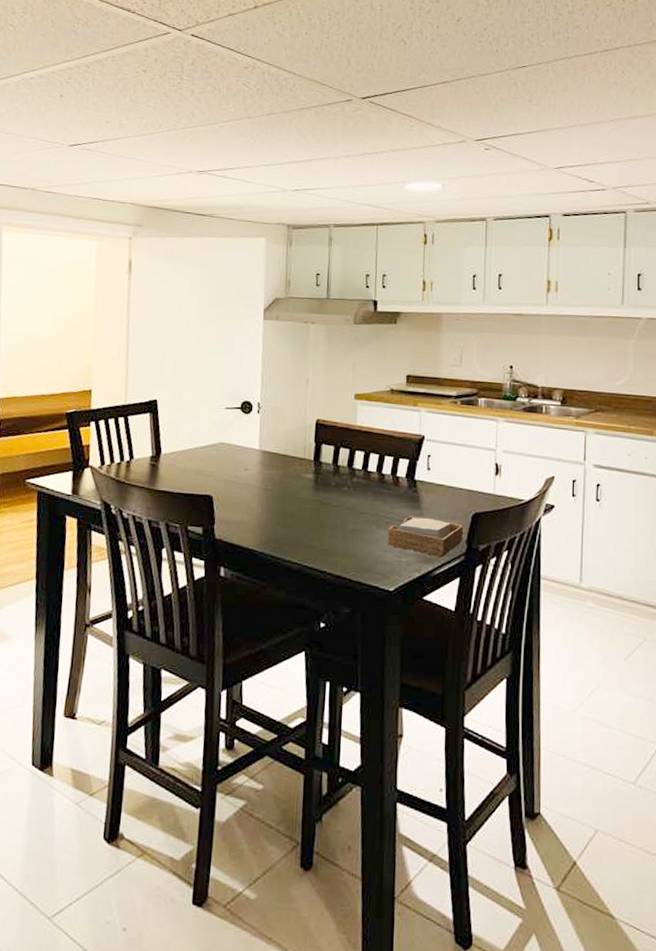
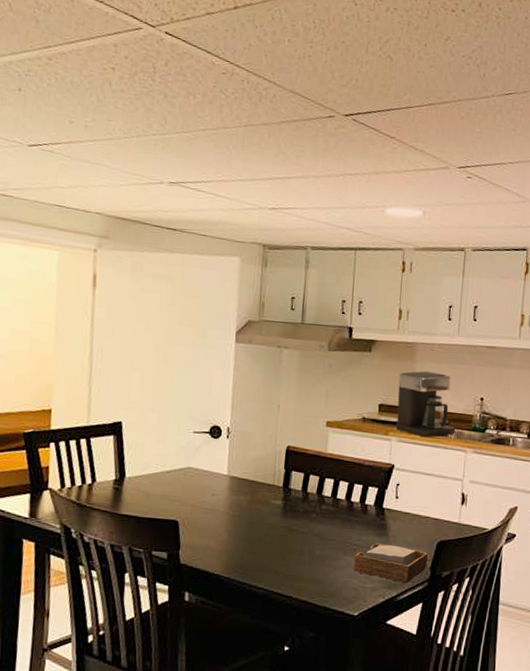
coffee maker: none [425,341,485,408] -> present [396,371,455,438]

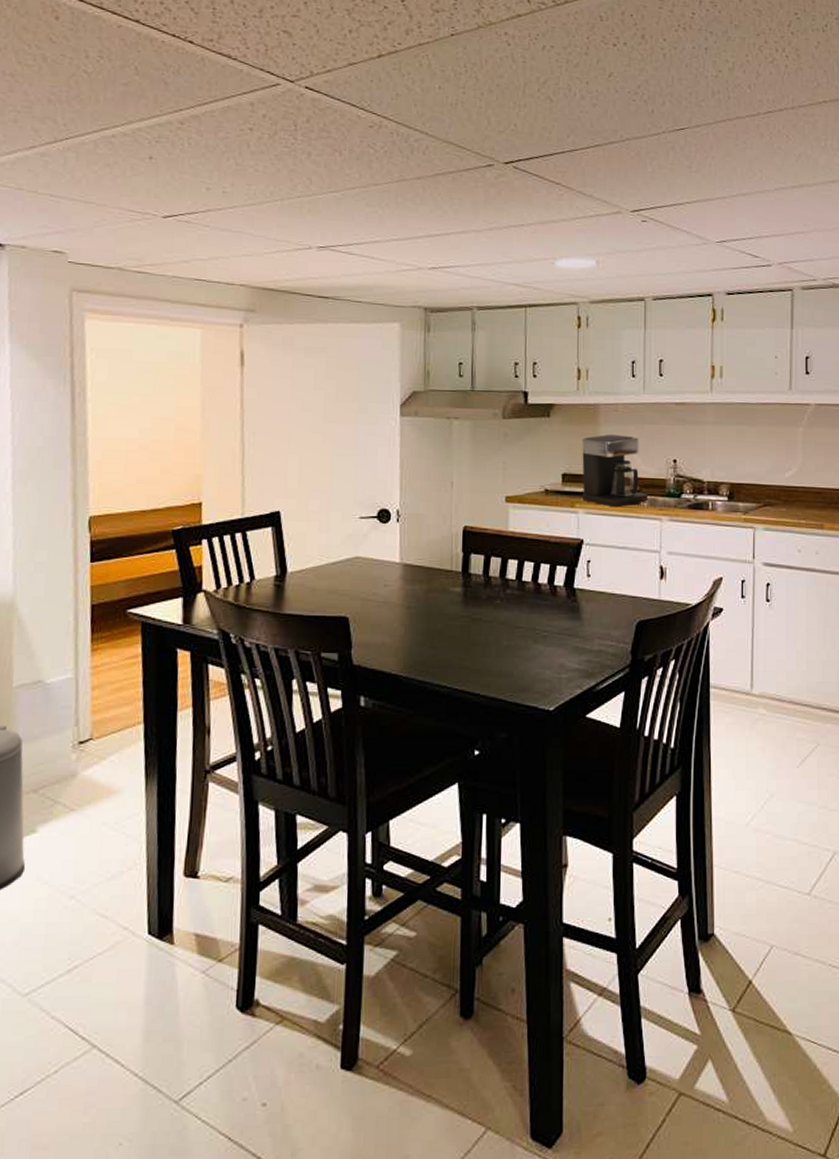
napkin holder: present [353,542,429,583] -> none [545,627,628,670]

